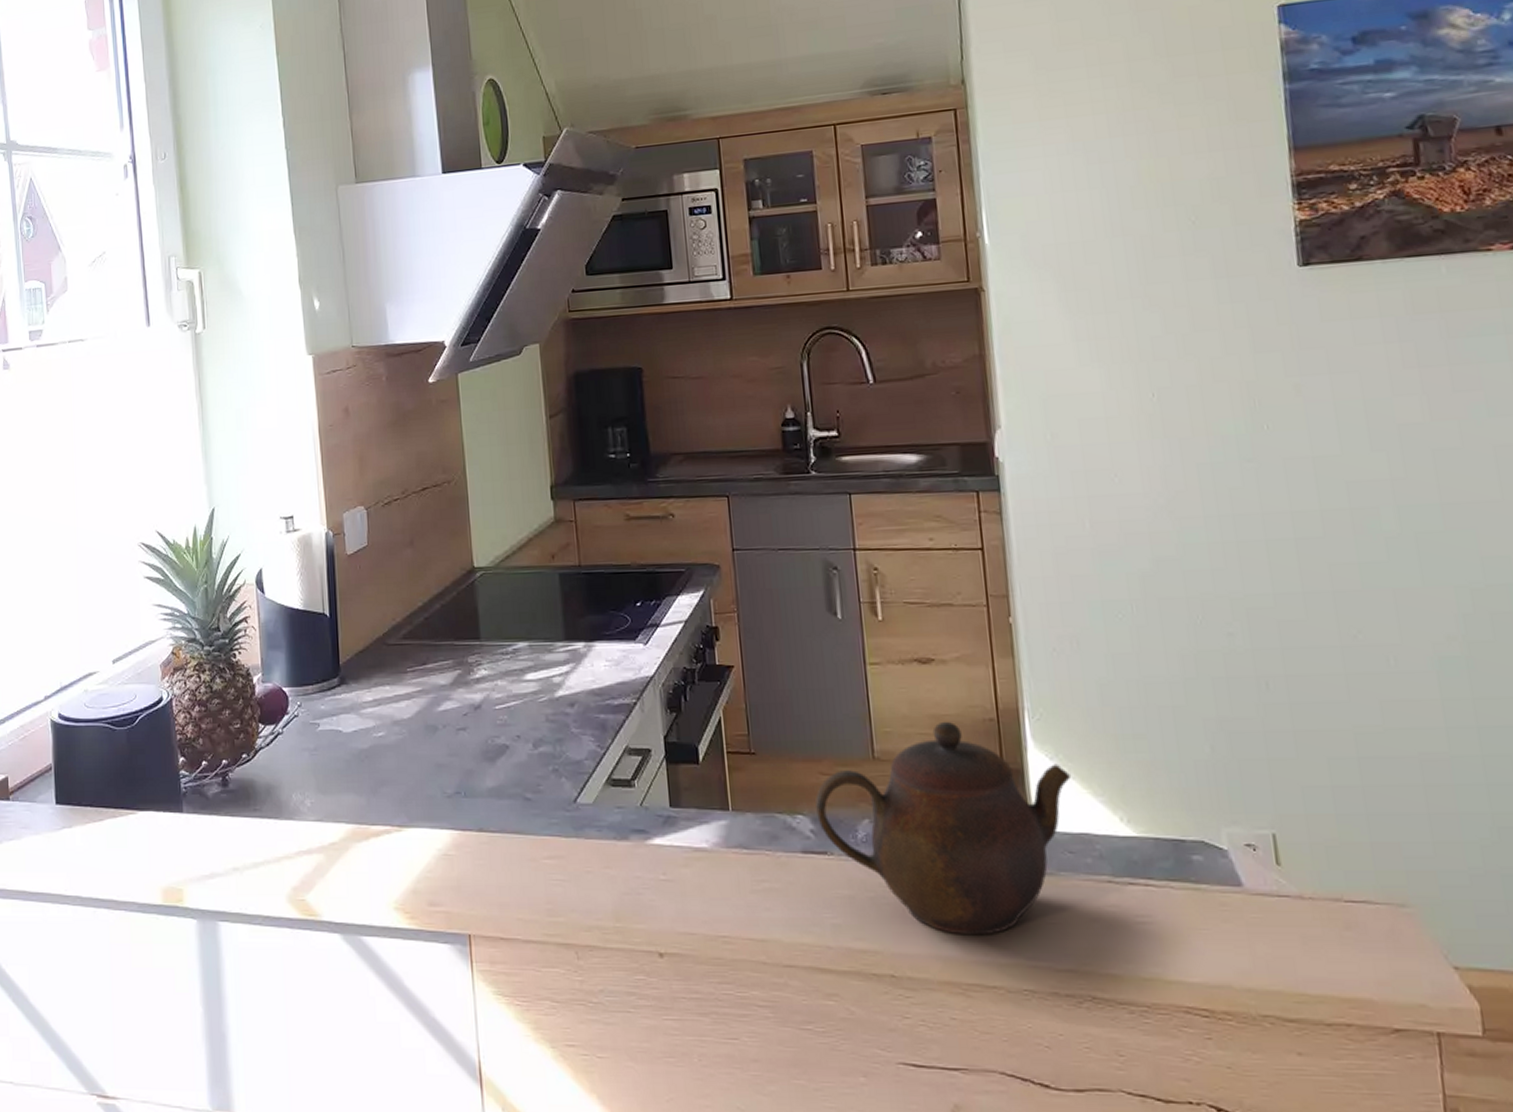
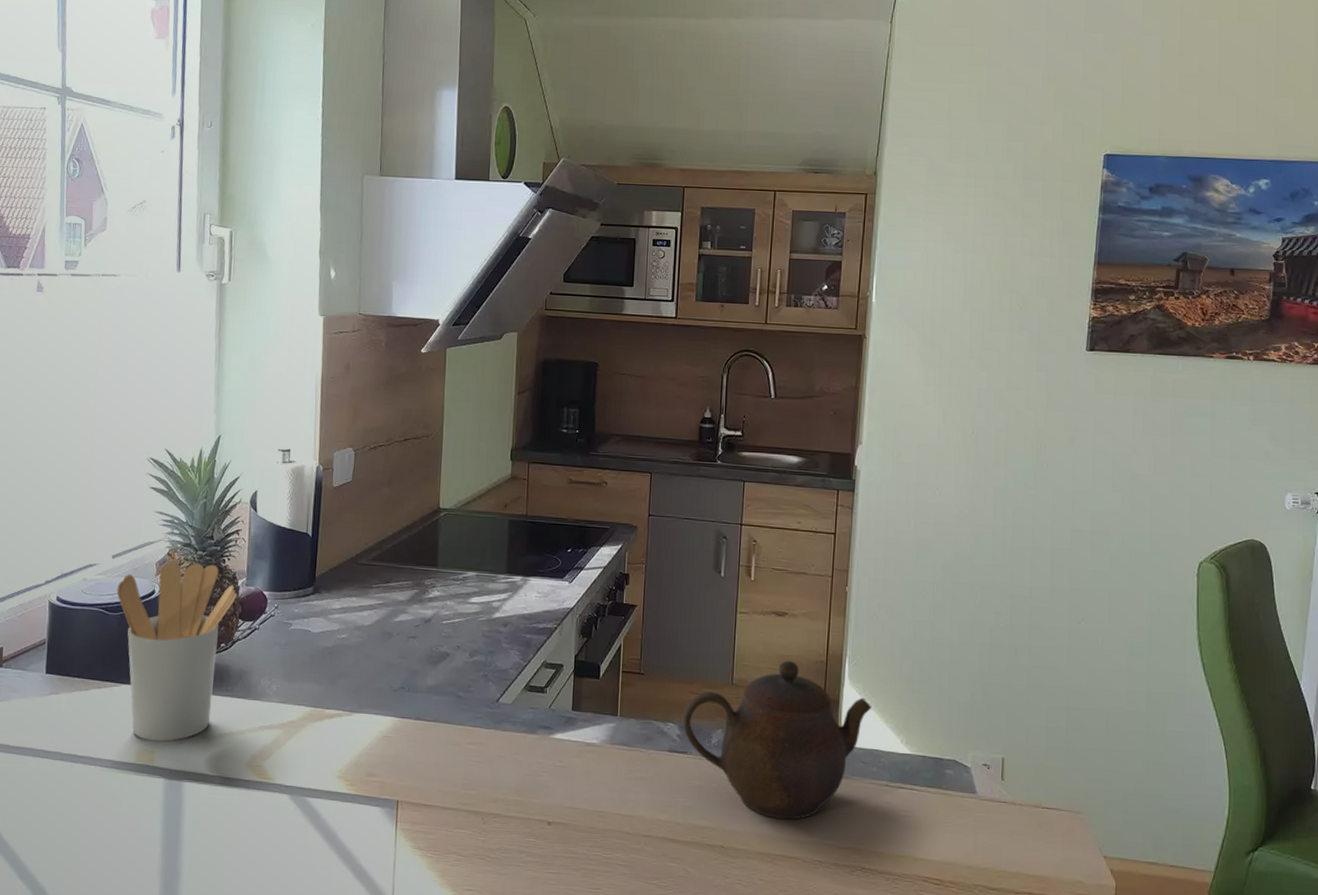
utensil holder: none [121,661,254,876] -> present [116,562,237,742]

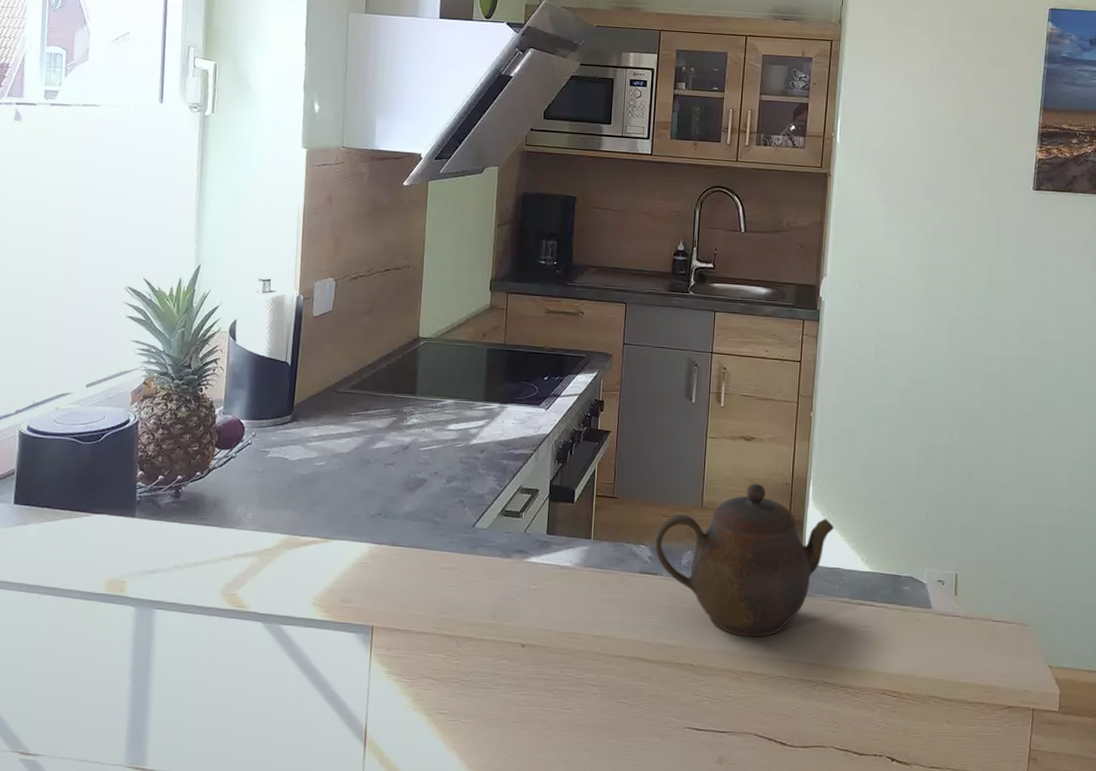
utensil holder: present [116,562,237,742] -> none [90,391,214,571]

